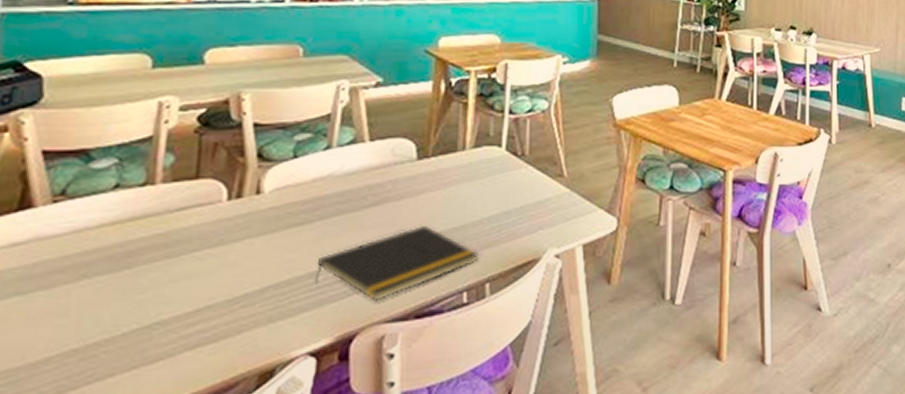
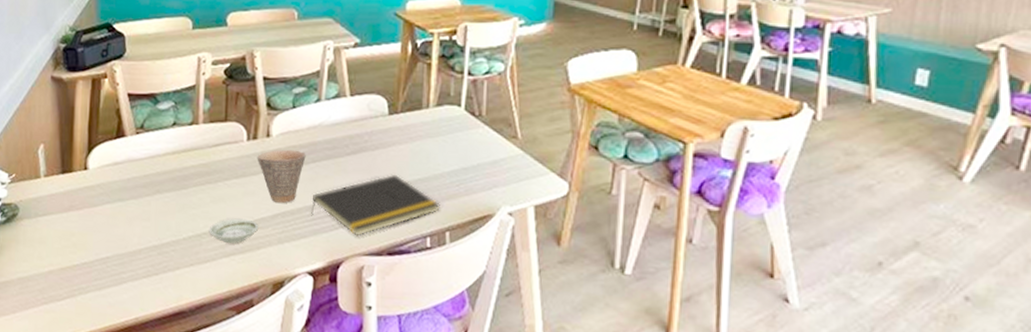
saucer: none [163,297,241,331] -> present [209,218,259,244]
cup: none [241,207,310,274] -> present [257,149,306,204]

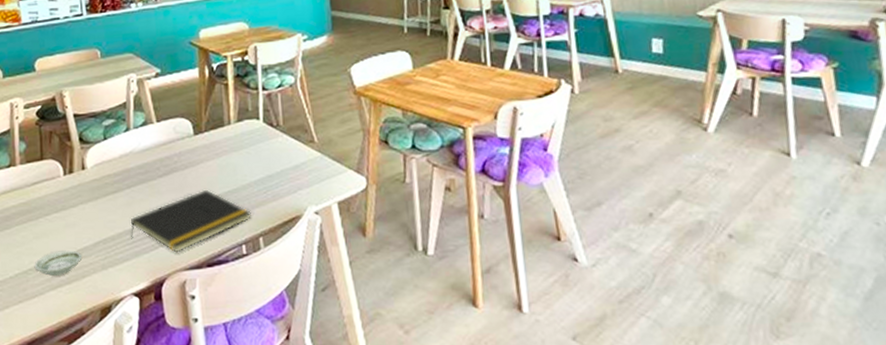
cup: present [257,149,306,204] -> none [74,178,121,232]

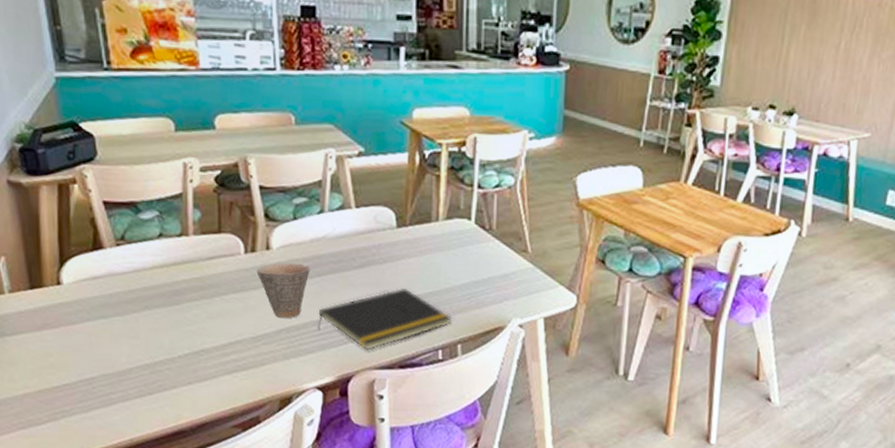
saucer: present [34,250,82,276] -> none [207,334,262,360]
cup: none [74,178,121,232] -> present [256,262,310,319]

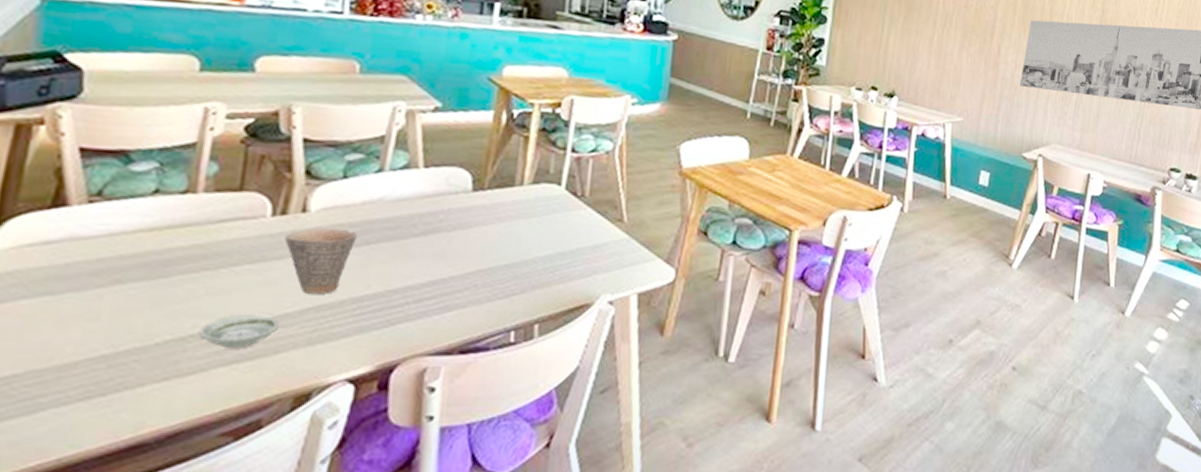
saucer: none [207,334,262,360] -> present [198,315,280,348]
notepad: present [318,287,451,351] -> none [358,259,530,333]

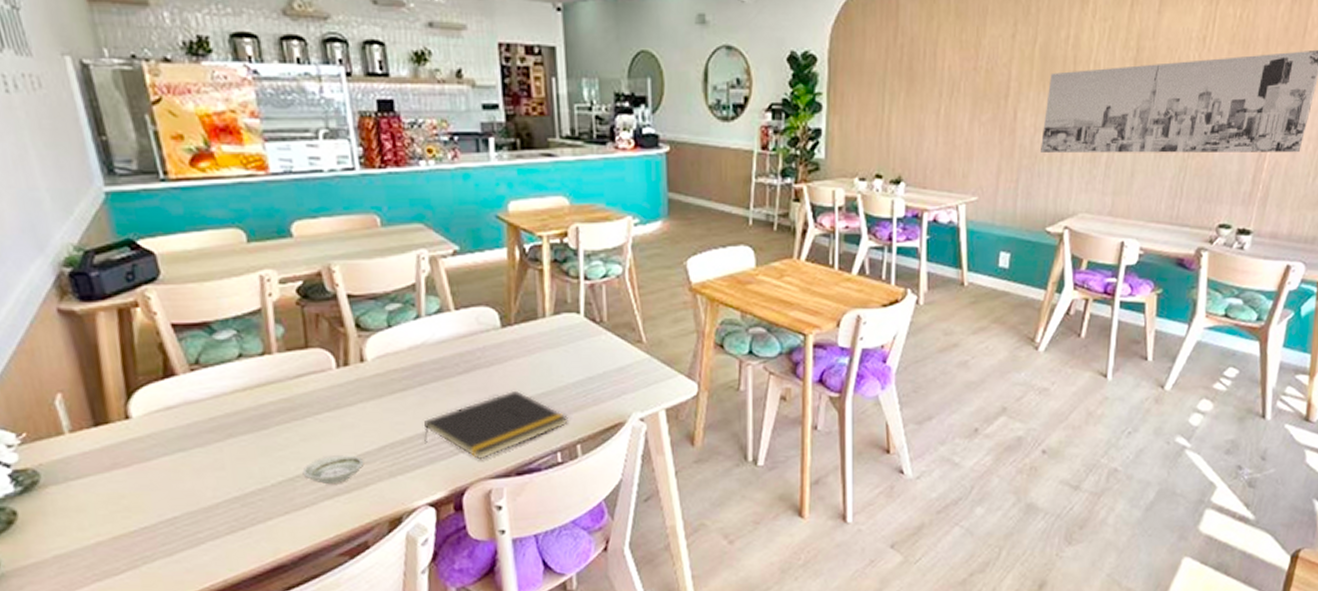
cup: present [284,228,358,296] -> none [351,374,411,434]
notepad: none [358,259,530,333] -> present [423,390,568,460]

